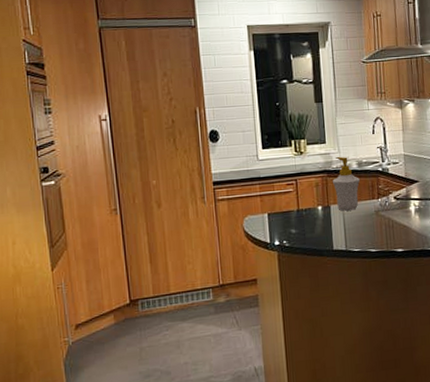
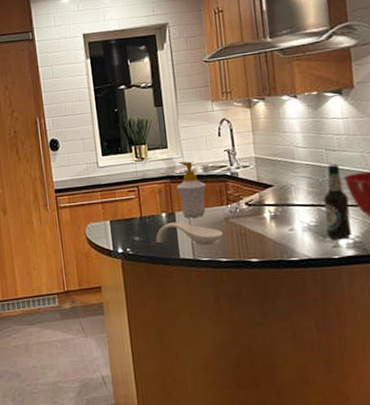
spoon rest: none [311,215,373,237] -> present [155,222,223,246]

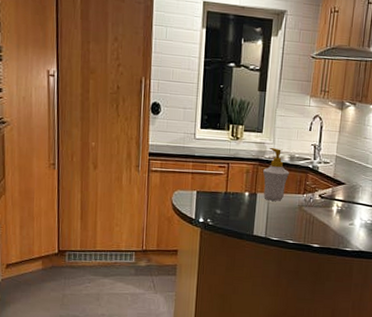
spoon rest: present [155,222,223,246] -> none [235,201,295,227]

